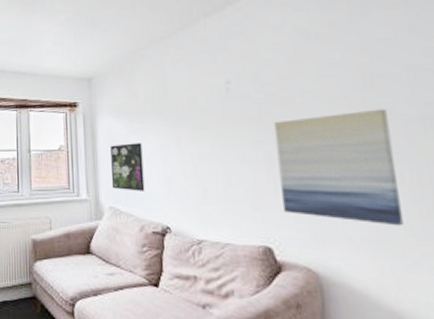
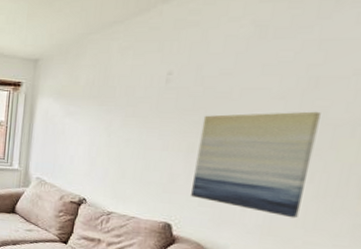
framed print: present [110,143,145,191] -> none [41,124,75,167]

